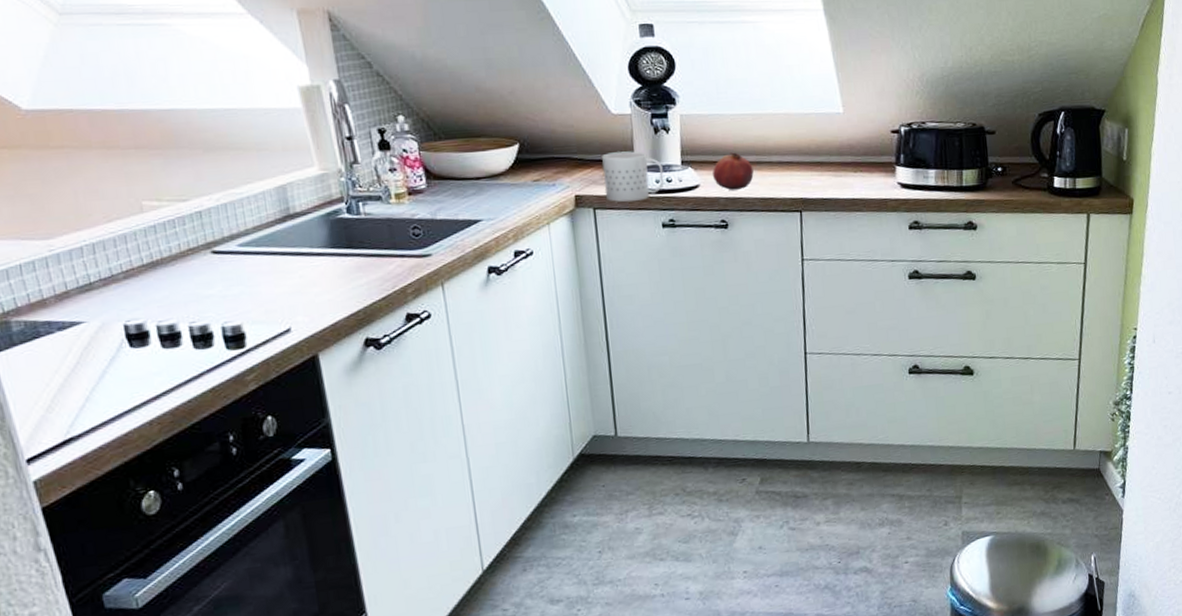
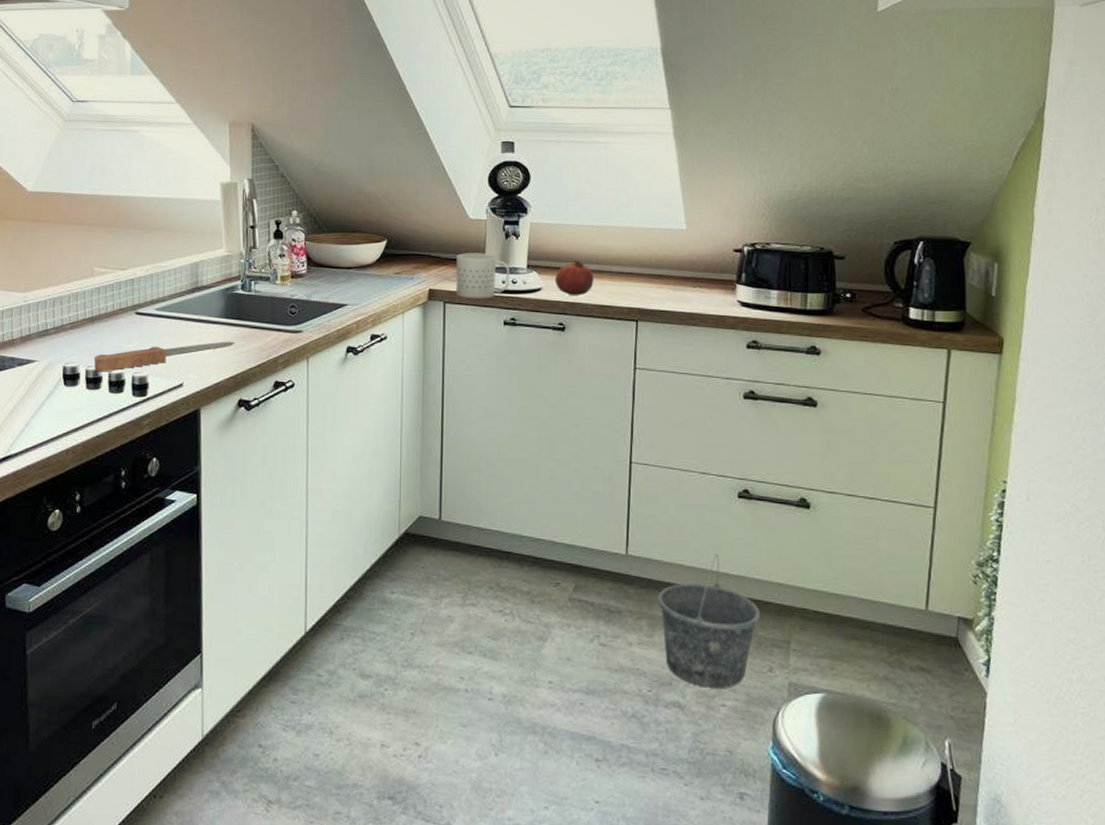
kitchen knife: none [164,274,350,327] -> present [93,341,235,372]
bucket: none [840,428,935,550] -> present [658,554,761,688]

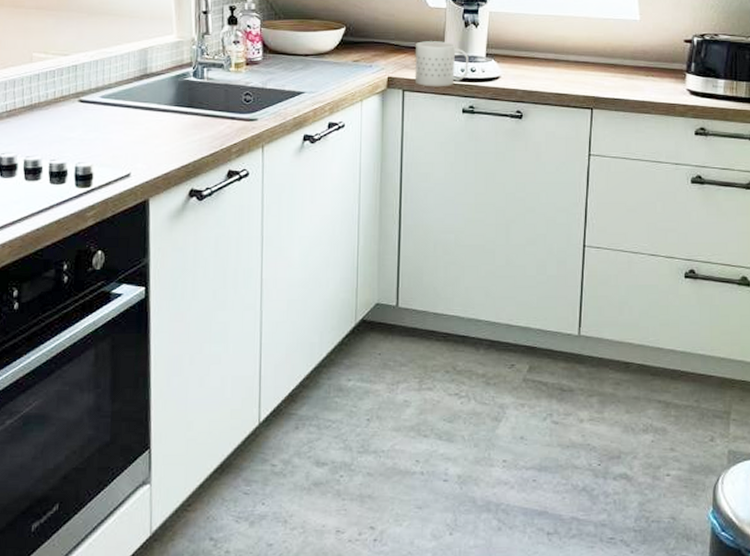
kitchen knife: present [93,341,235,372] -> none [33,129,187,162]
fruit: present [554,260,594,297] -> none [512,49,551,85]
bucket: present [658,554,761,688] -> none [608,331,704,459]

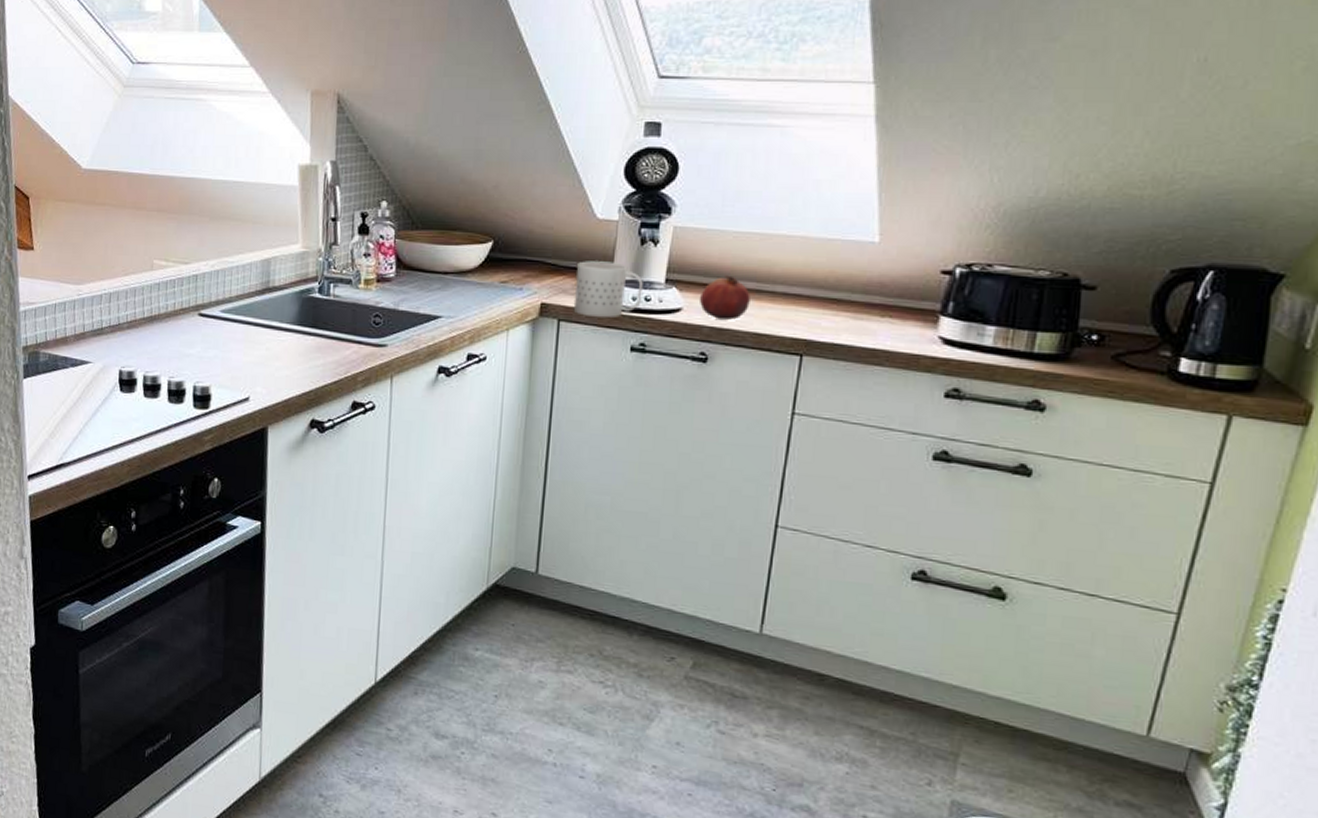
fruit: none [512,49,551,85] -> present [699,275,750,321]

